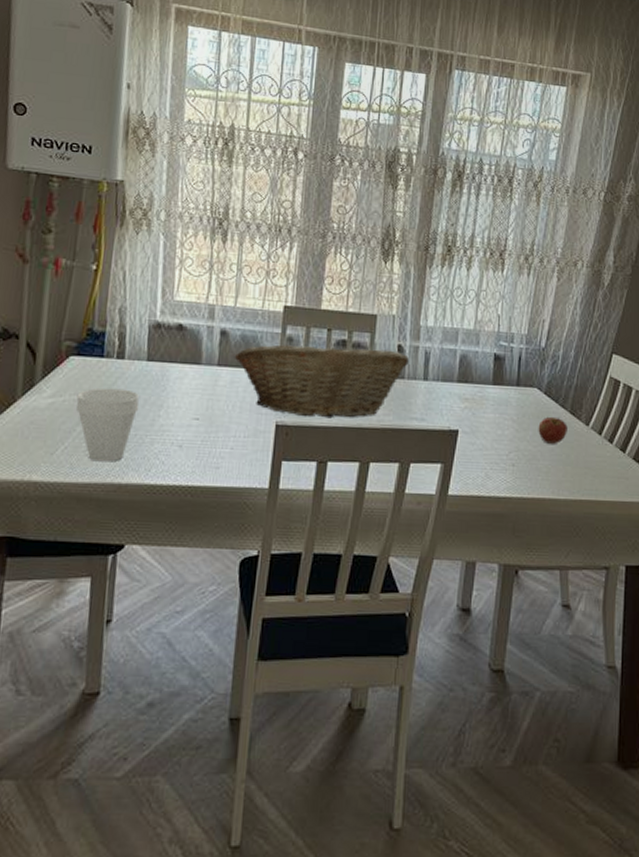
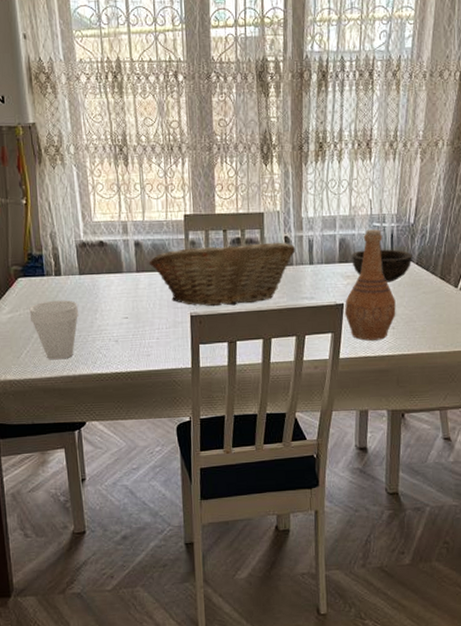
vase: none [458,348,518,478] -> present [344,229,396,341]
bowl: none [472,370,541,411] -> present [351,249,413,283]
apple: present [538,417,568,444] -> none [413,284,439,307]

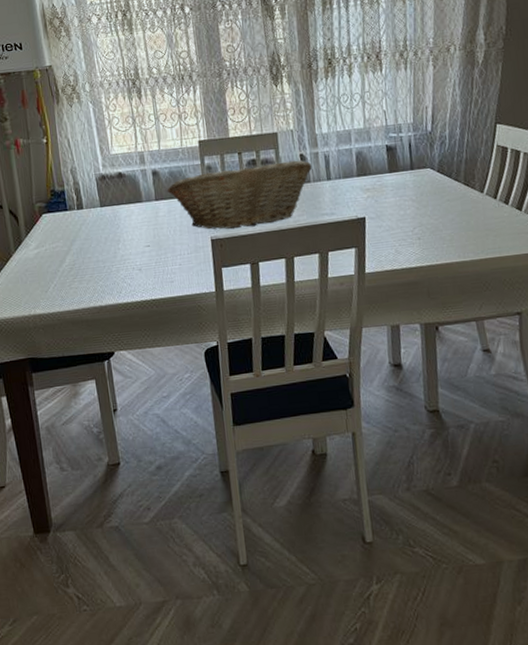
cup: present [29,300,79,360] -> none [54,232,103,292]
vase: present [344,229,396,341] -> none [366,140,421,254]
bowl: present [351,249,413,283] -> none [369,159,433,193]

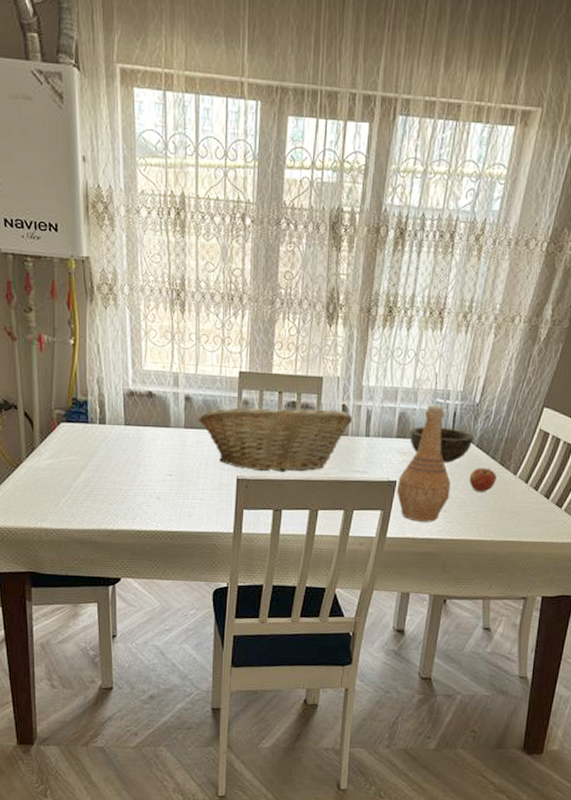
vase: none [366,140,421,254] -> present [396,405,451,522]
bowl: none [369,159,433,193] -> present [409,426,474,463]
apple: none [436,191,464,215] -> present [469,468,497,492]

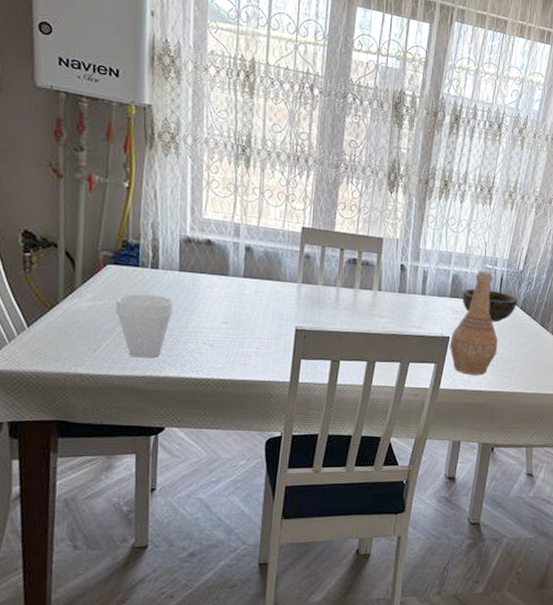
cup: none [70,449,122,512] -> present [115,293,174,358]
fruit basket: present [198,405,352,473] -> none [258,260,410,325]
apple: present [469,468,497,492] -> none [514,328,538,349]

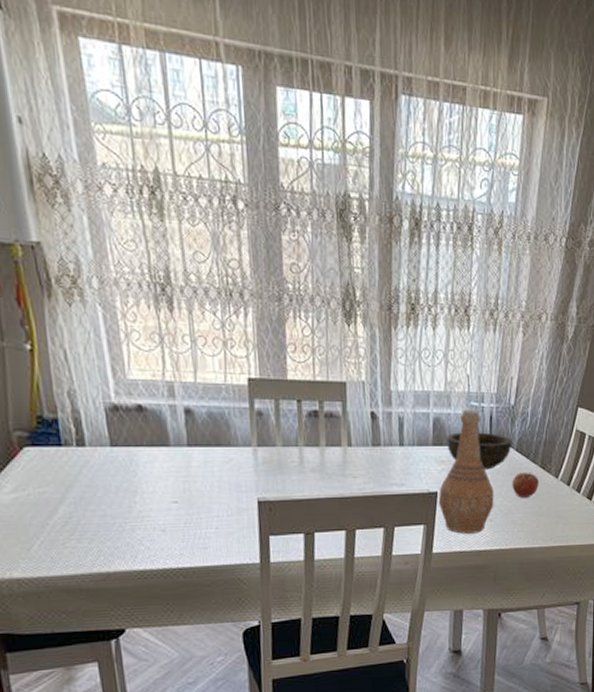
cup: present [115,293,174,358] -> none [41,477,112,553]
apple: none [514,328,538,349] -> present [512,473,539,498]

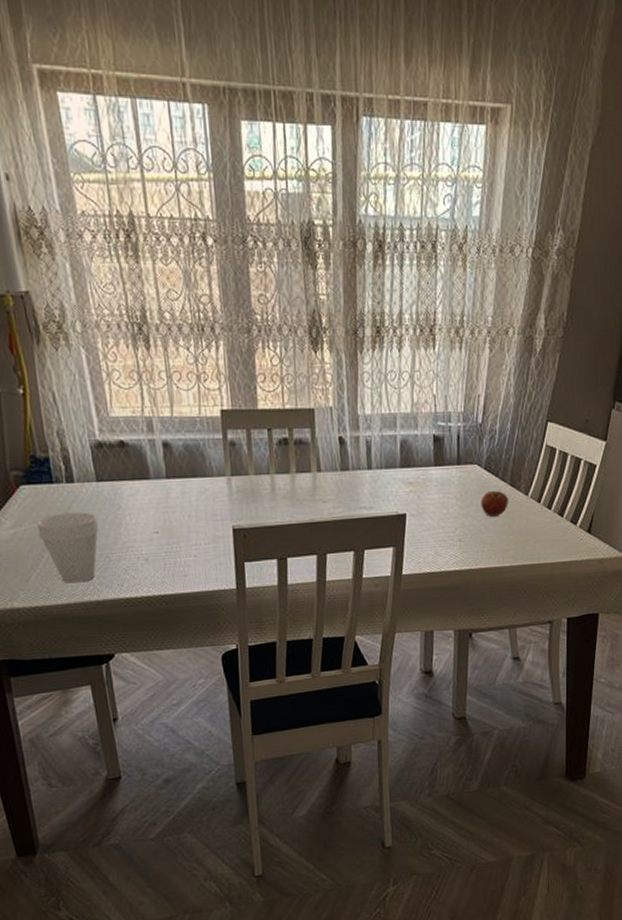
cup: none [41,477,112,553] -> present [36,511,100,584]
vase: present [438,409,494,534] -> none [407,429,463,555]
bowl: present [446,432,512,470] -> none [414,452,480,490]

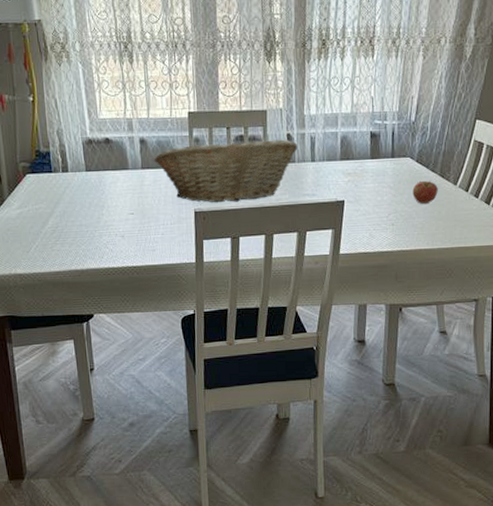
cup: present [36,511,100,584] -> none [37,196,86,255]
fruit basket: none [180,443,351,519] -> present [153,139,297,203]

